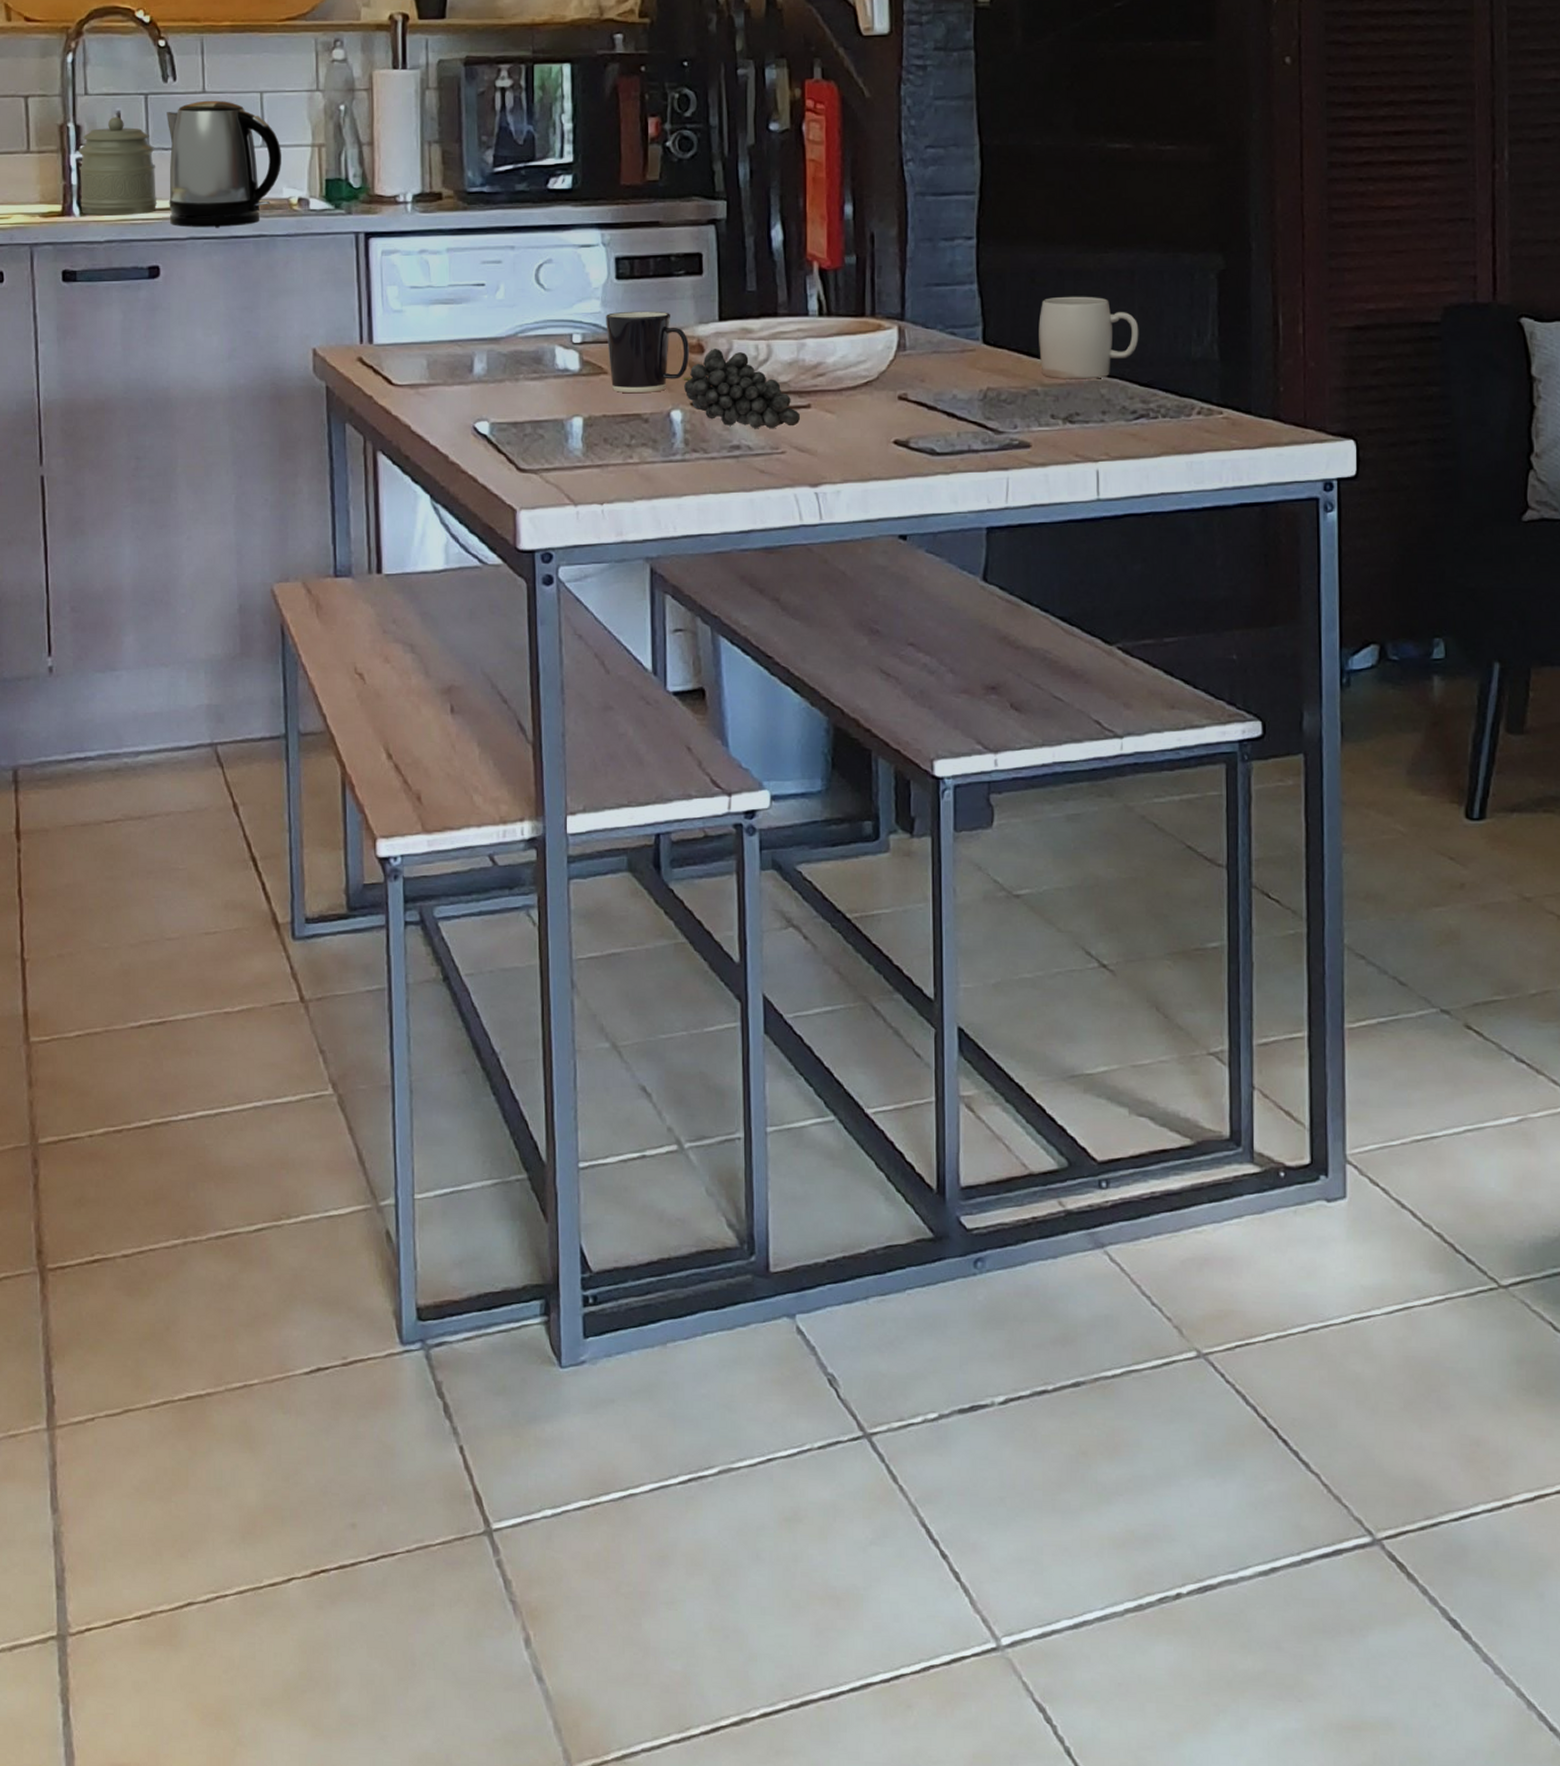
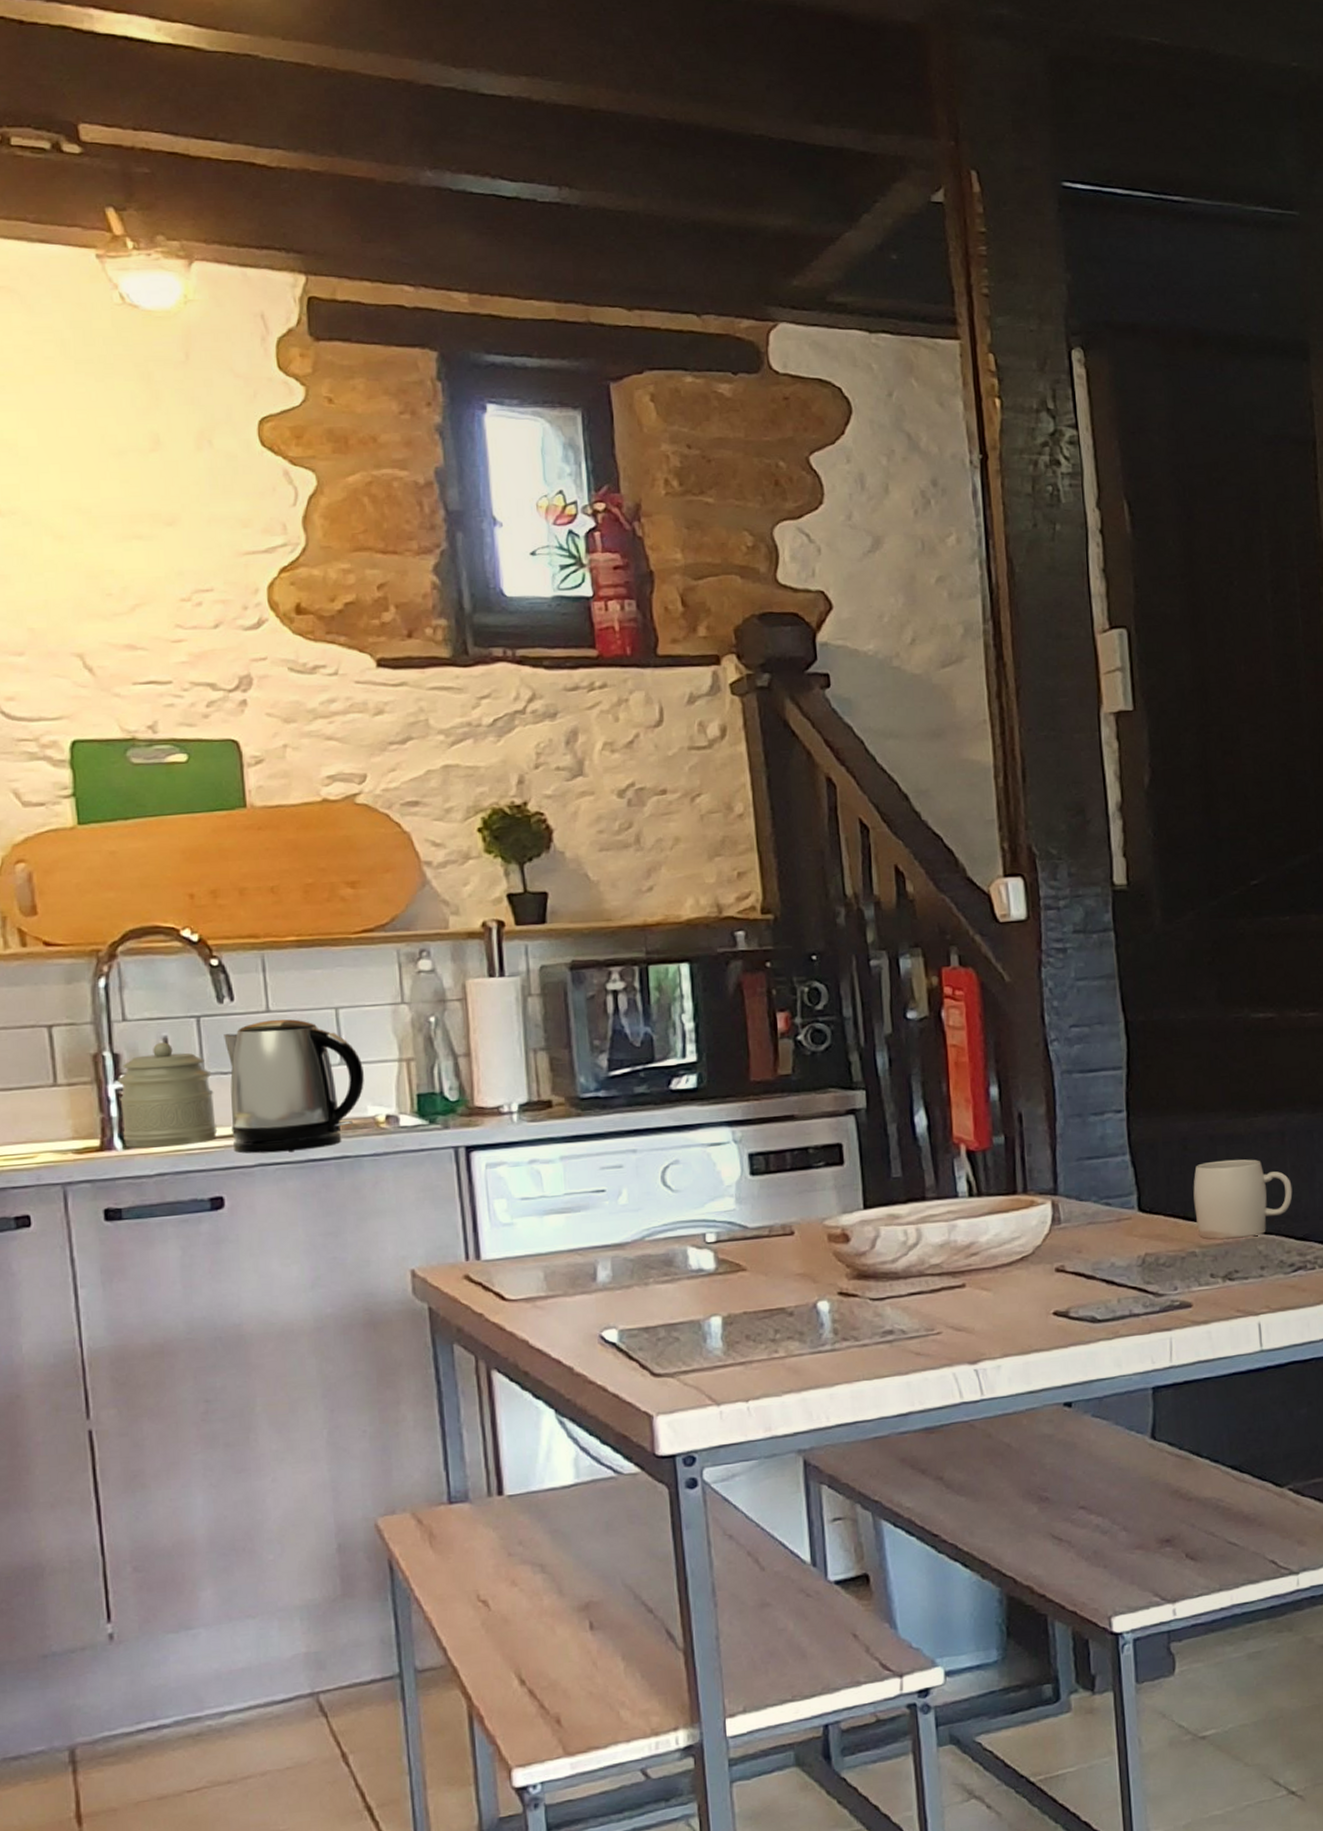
mug: present [605,311,690,394] -> none [740,1204,835,1288]
fruit: present [683,349,801,429] -> none [828,1237,956,1312]

